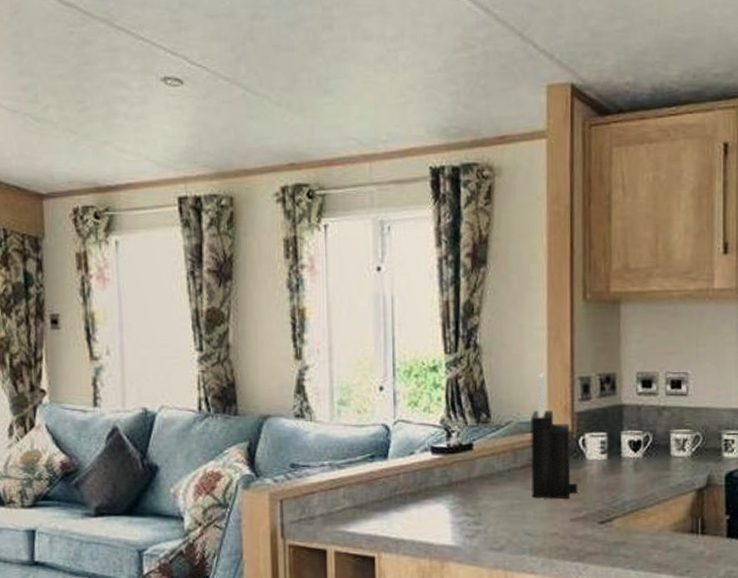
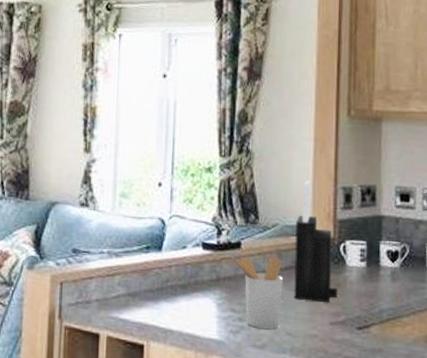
utensil holder: none [462,456,519,531] -> present [231,256,283,329]

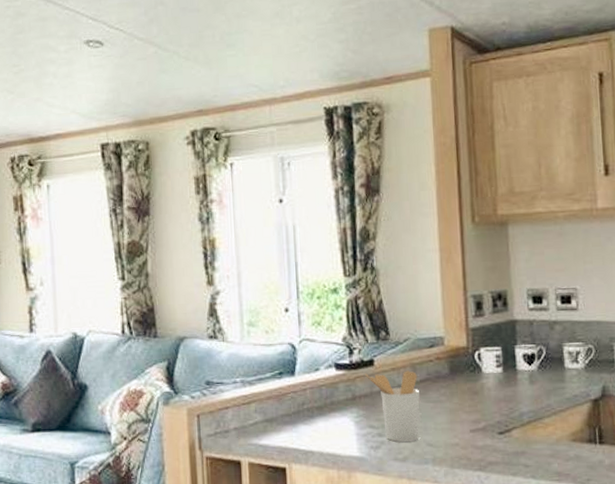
knife block: present [294,180,338,303] -> none [427,292,476,411]

